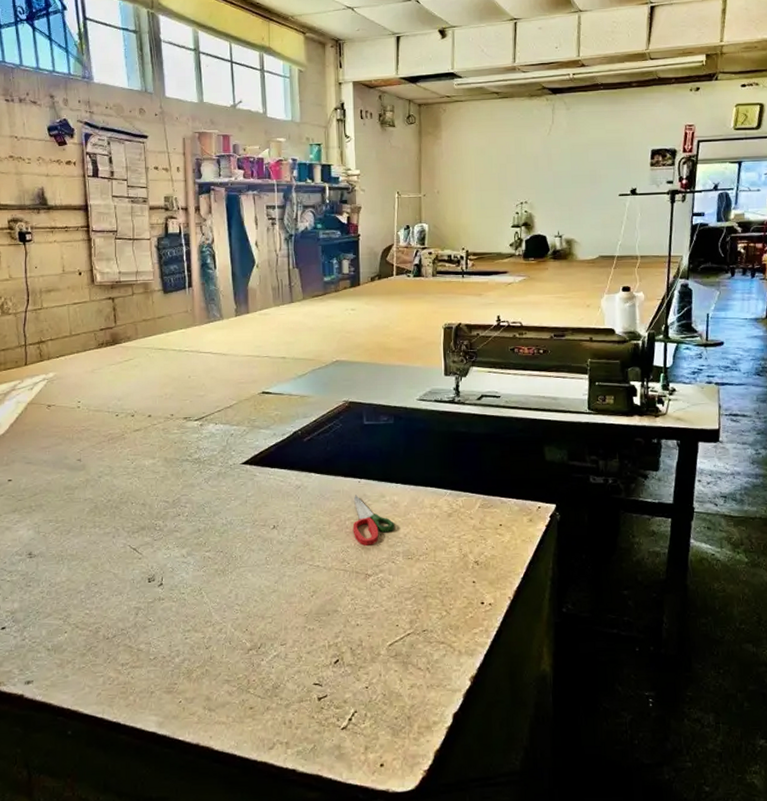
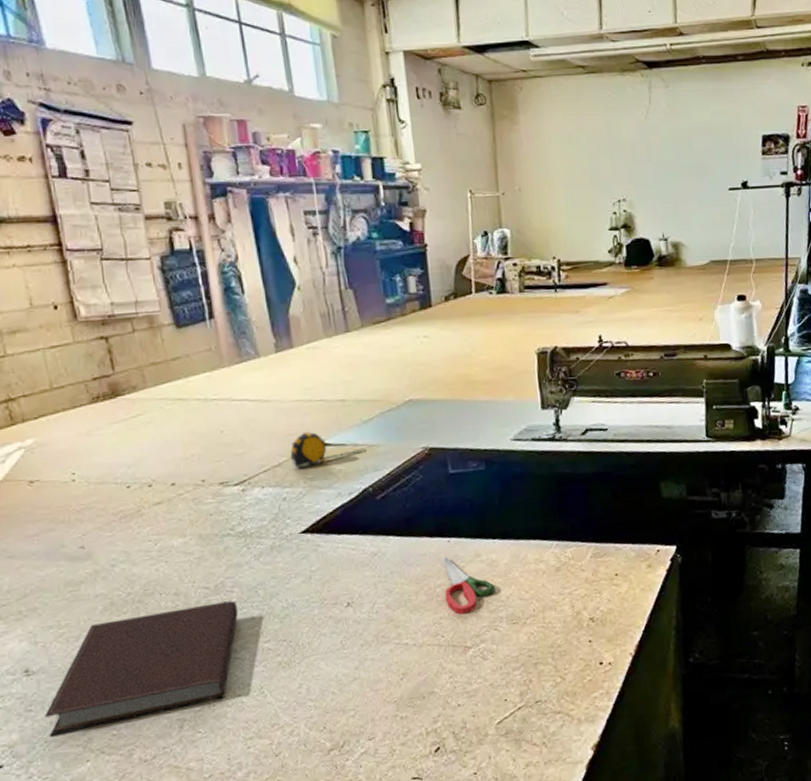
notebook: none [38,514,188,609] -> present [44,600,238,737]
tape measure: none [239,381,299,410] -> present [290,431,367,467]

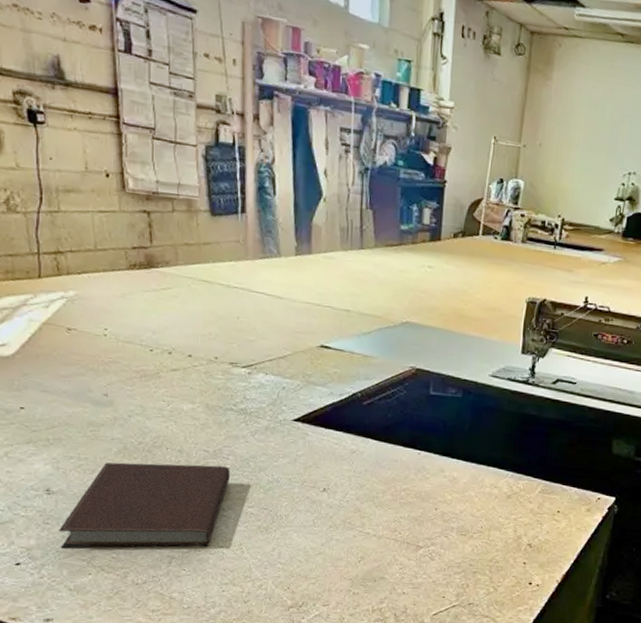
tape measure: present [290,431,367,467] -> none [294,332,361,363]
scissors: present [444,557,495,615] -> none [407,466,451,518]

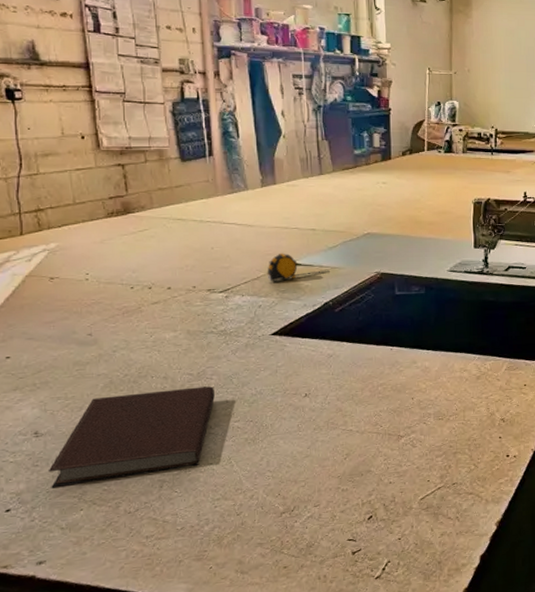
tape measure: none [294,332,361,363] -> present [267,253,330,281]

